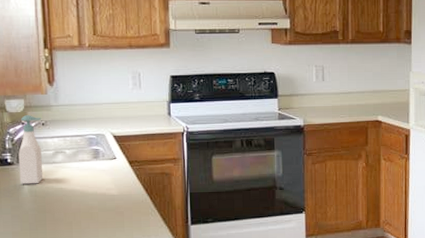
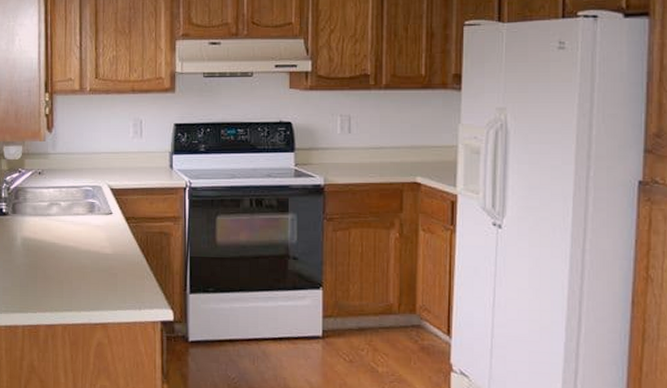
soap bottle: present [18,115,44,185] -> none [13,163,38,237]

